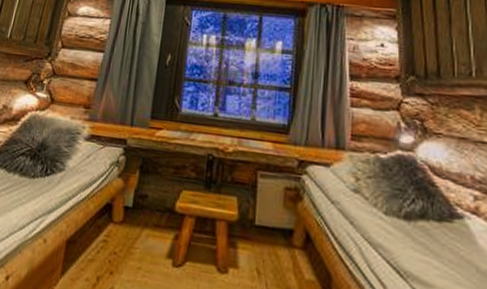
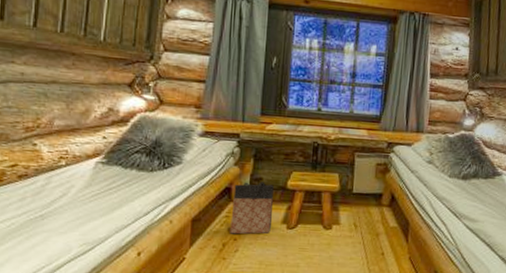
bag: none [106,198,160,270] -> present [230,181,274,235]

